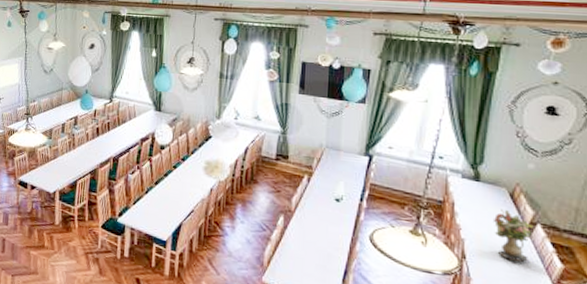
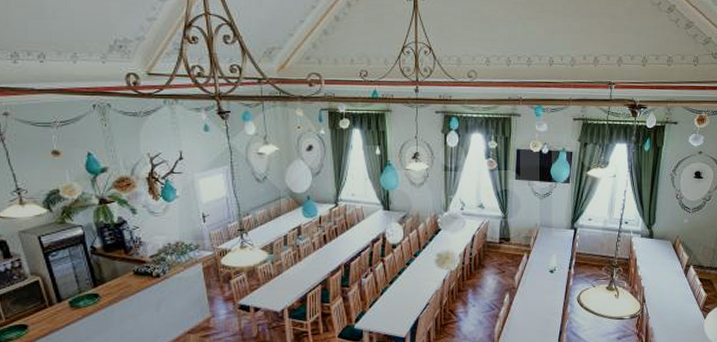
bouquet: present [492,208,534,262] -> none [662,258,688,297]

